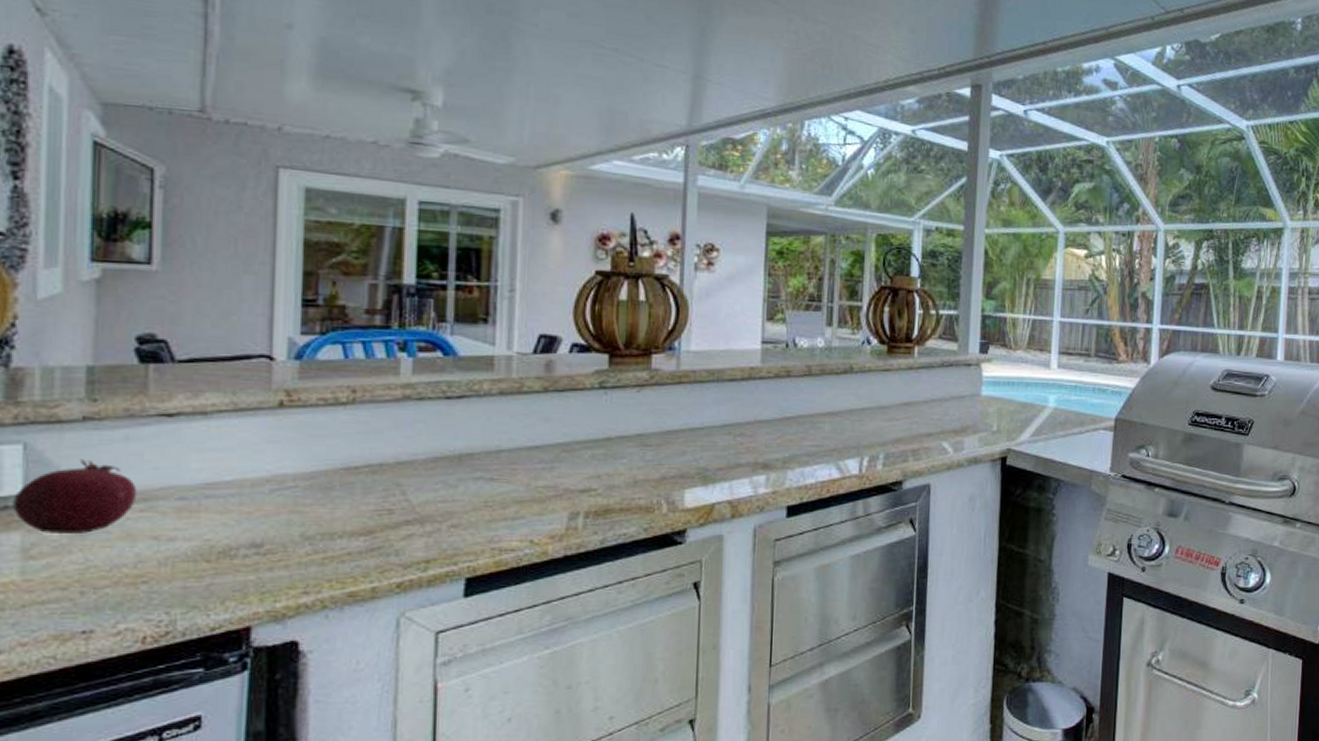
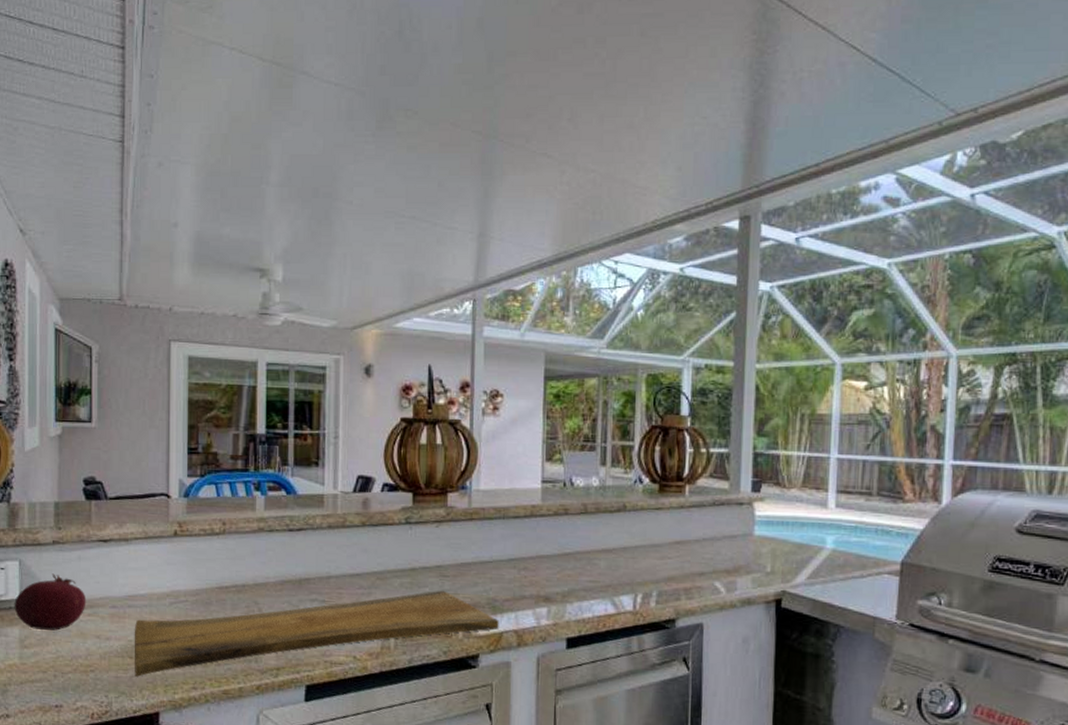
cutting board: none [213,461,711,585] -> present [135,590,499,677]

